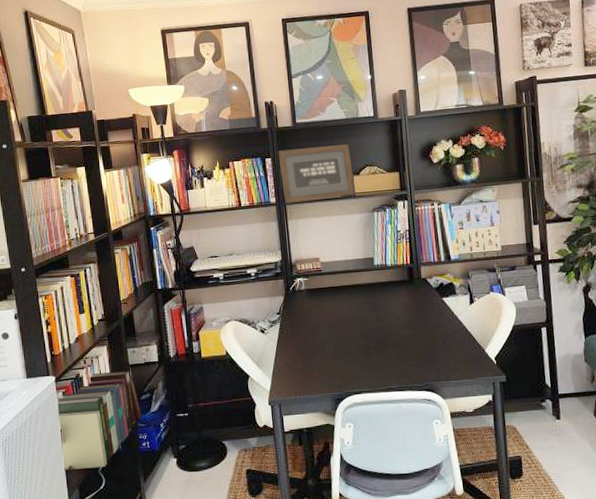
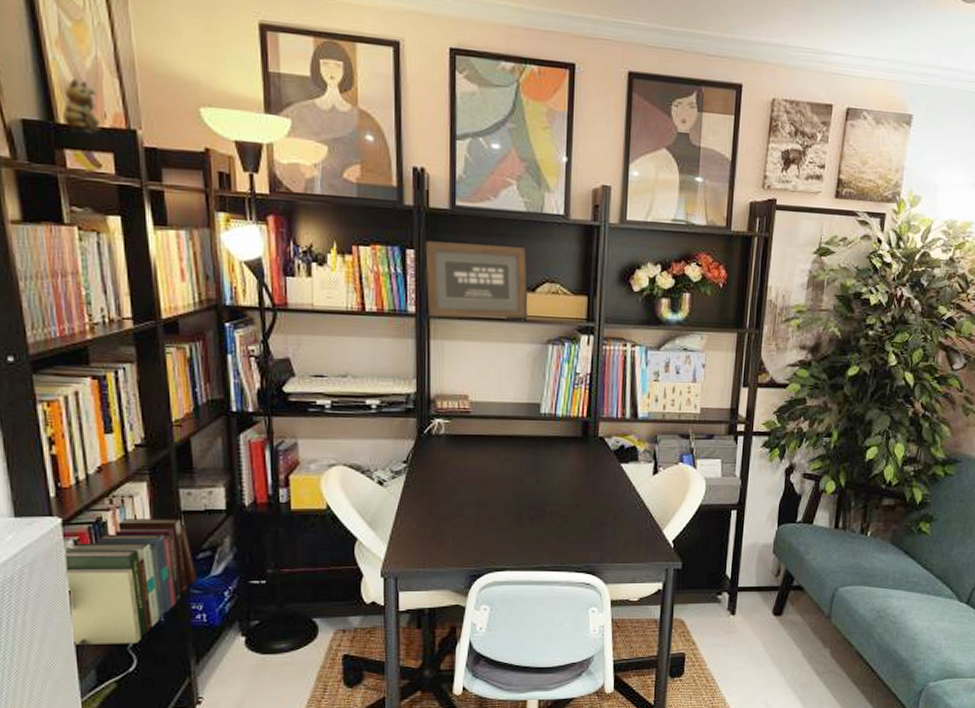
decorative figurine: none [50,86,72,120] -> present [63,78,102,137]

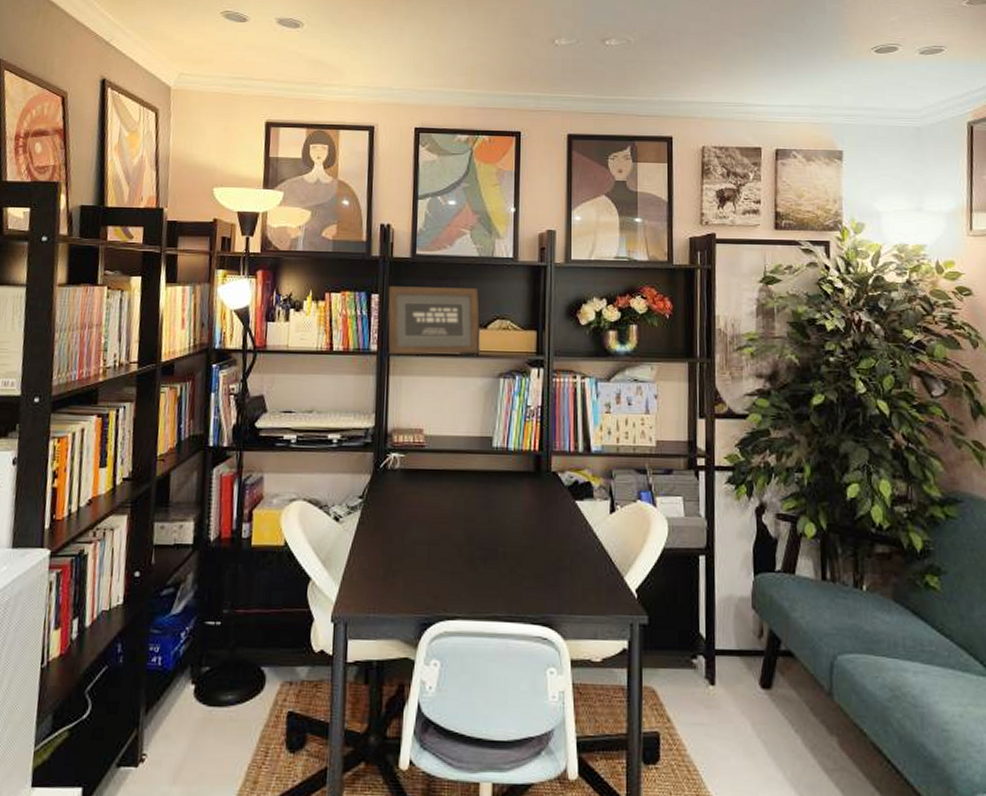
decorative figurine: present [63,78,102,137] -> none [111,173,138,215]
books: present [66,518,198,645] -> none [39,552,159,687]

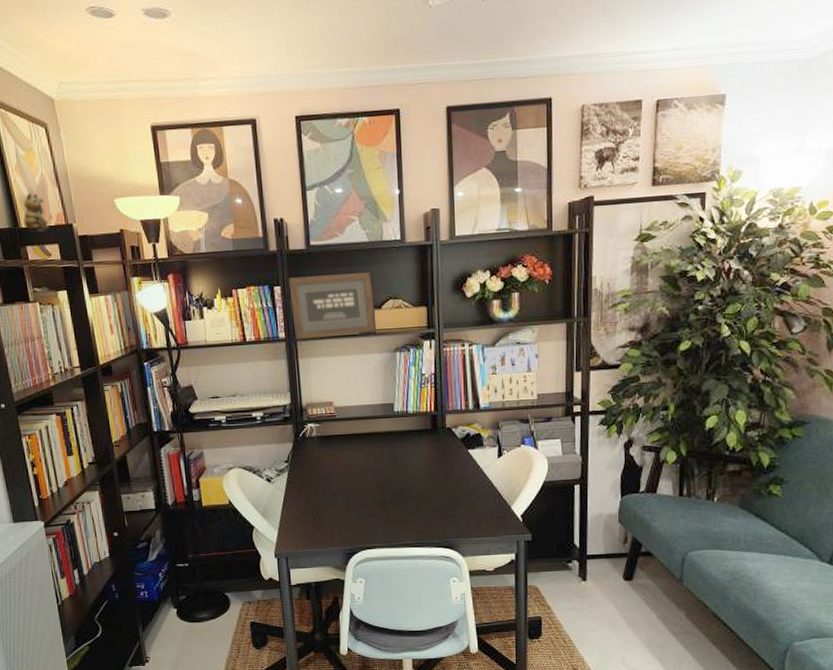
decorative figurine: none [111,173,138,215] -> present [23,193,49,234]

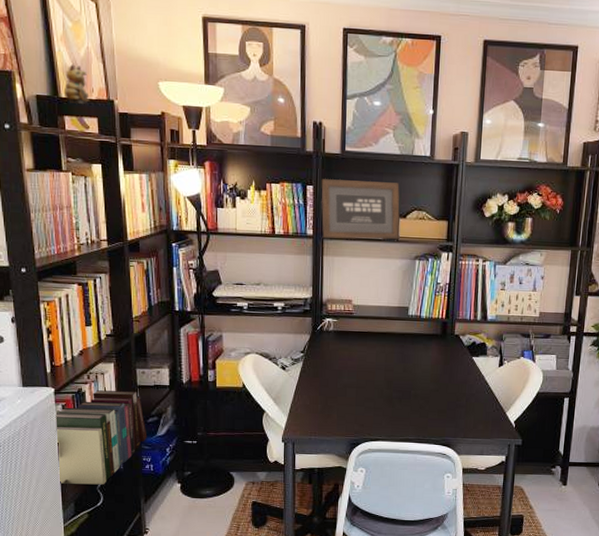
books: none [48,517,139,617] -> present [57,390,148,485]

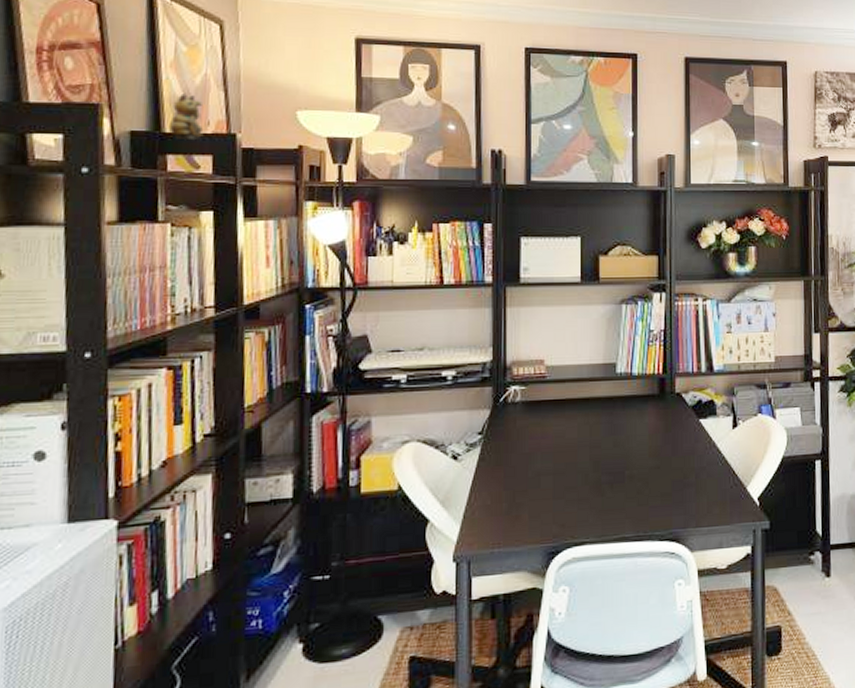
books: present [57,390,148,485] -> none [113,511,256,668]
picture frame: present [321,179,400,240] -> none [502,215,601,286]

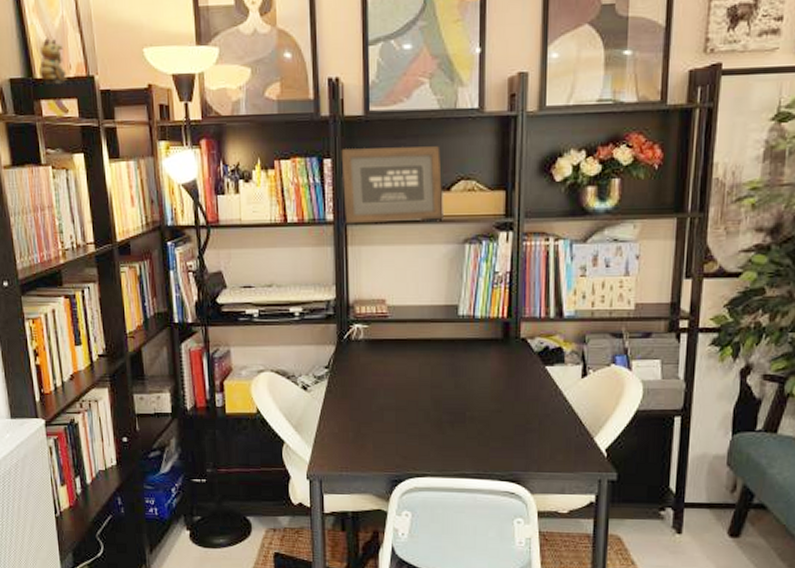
picture frame: none [502,215,601,286] -> present [341,146,443,224]

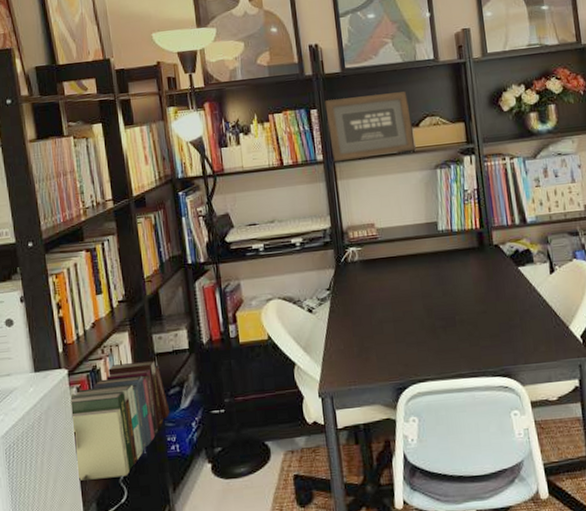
decorative figurine: present [39,38,68,87] -> none [62,31,87,70]
books: none [48,420,150,532] -> present [71,360,170,481]

